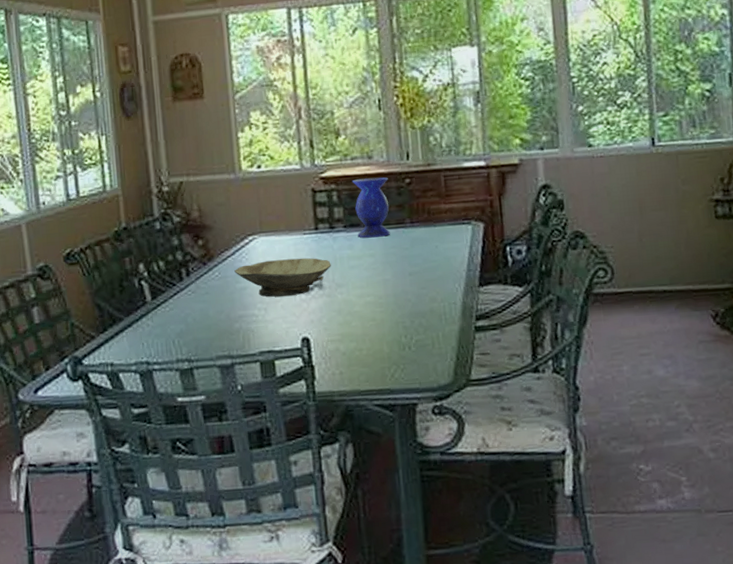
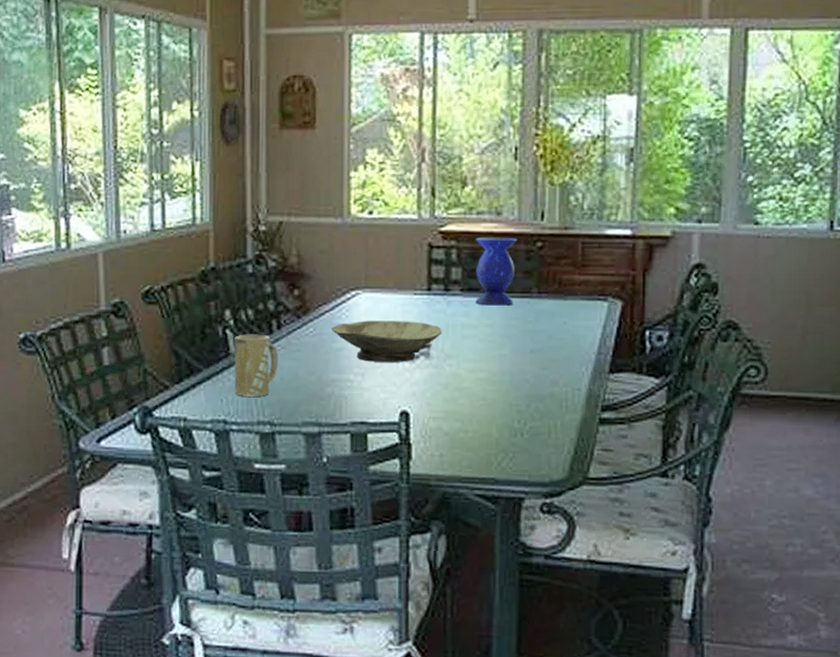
mug: none [150,282,191,339] -> present [234,334,278,396]

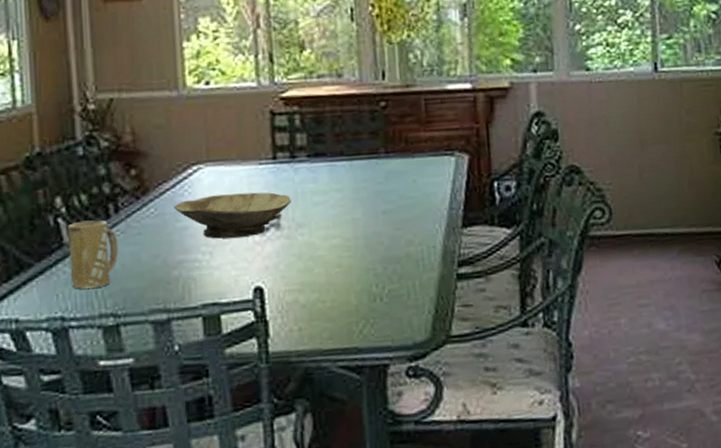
vase: present [475,237,517,306] -> none [319,99,362,170]

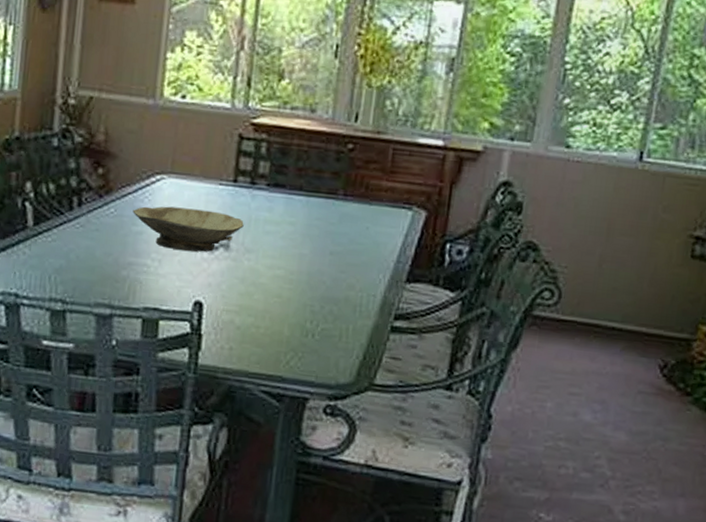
mug: present [68,220,119,289] -> none [28,208,77,273]

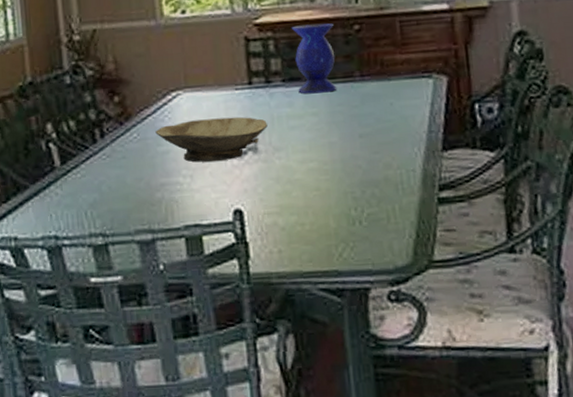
vase: none [280,133,329,205] -> present [292,23,337,94]

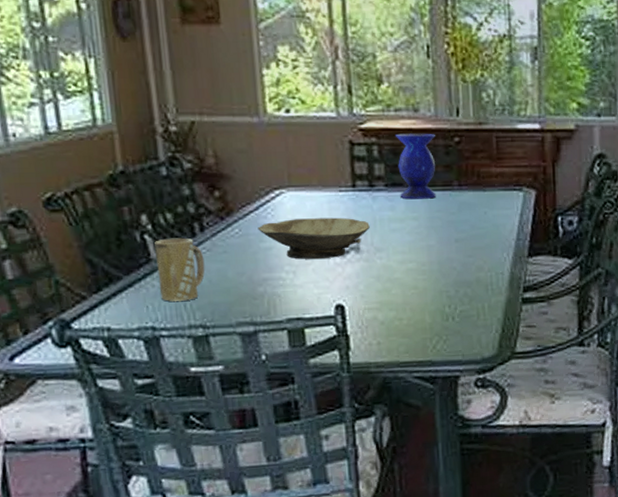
mug: none [59,144,105,210] -> present [155,237,205,301]

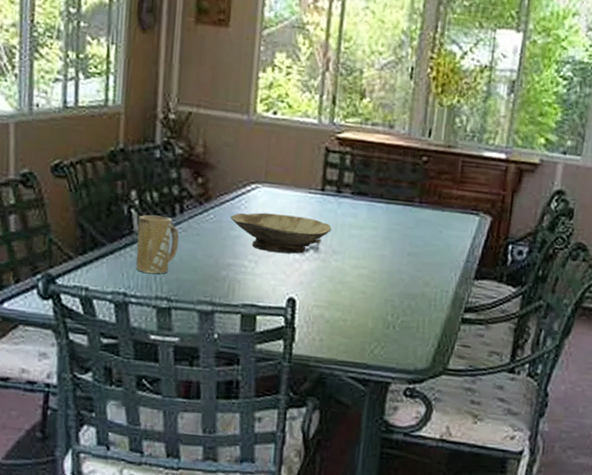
vase: present [396,133,437,200] -> none [363,146,406,211]

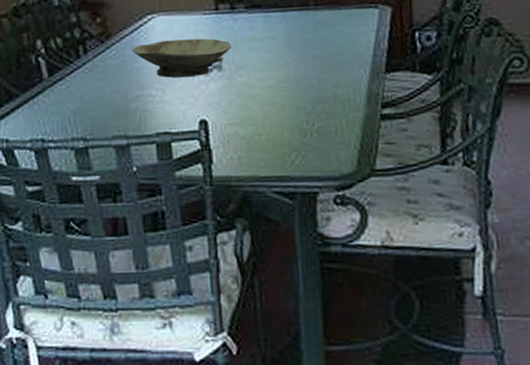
mug: present [135,214,179,274] -> none [47,59,87,116]

